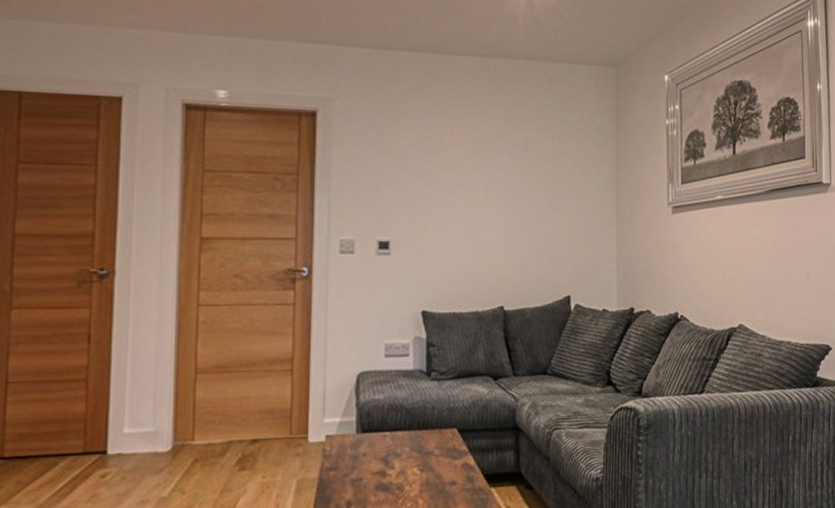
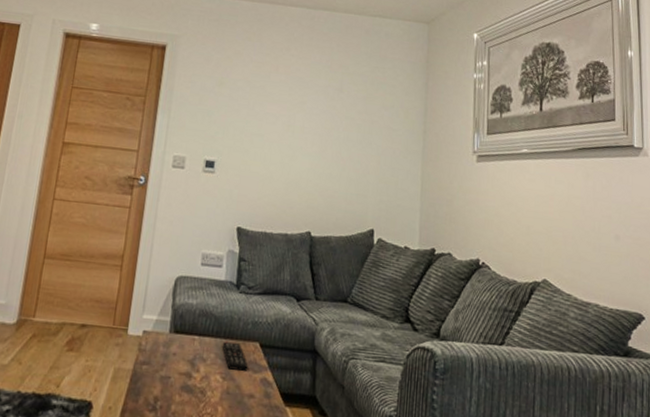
remote control: none [416,431,447,460] -> present [222,341,248,371]

